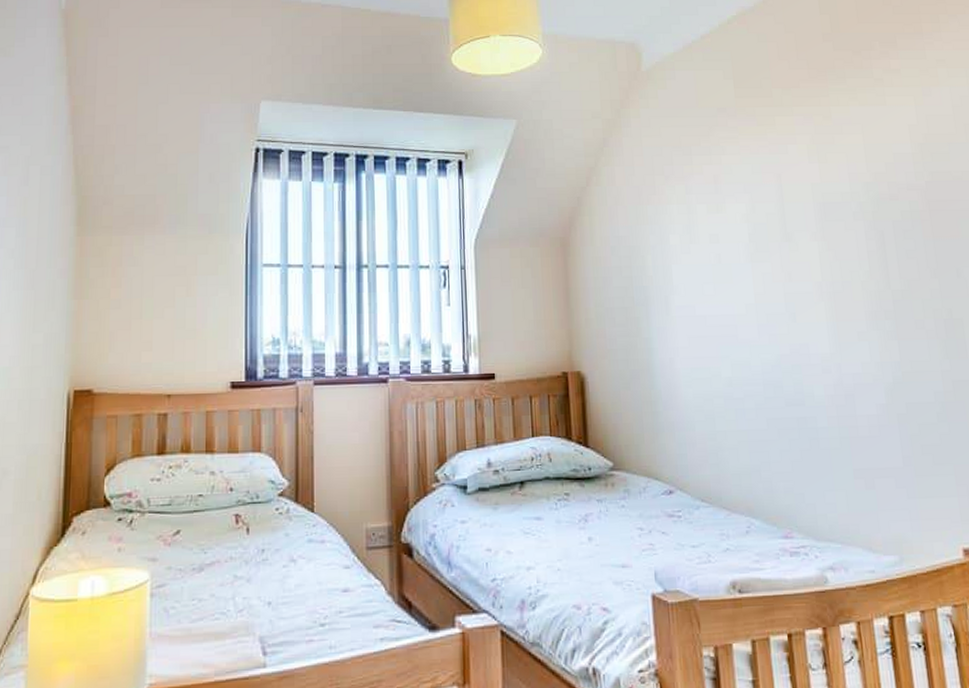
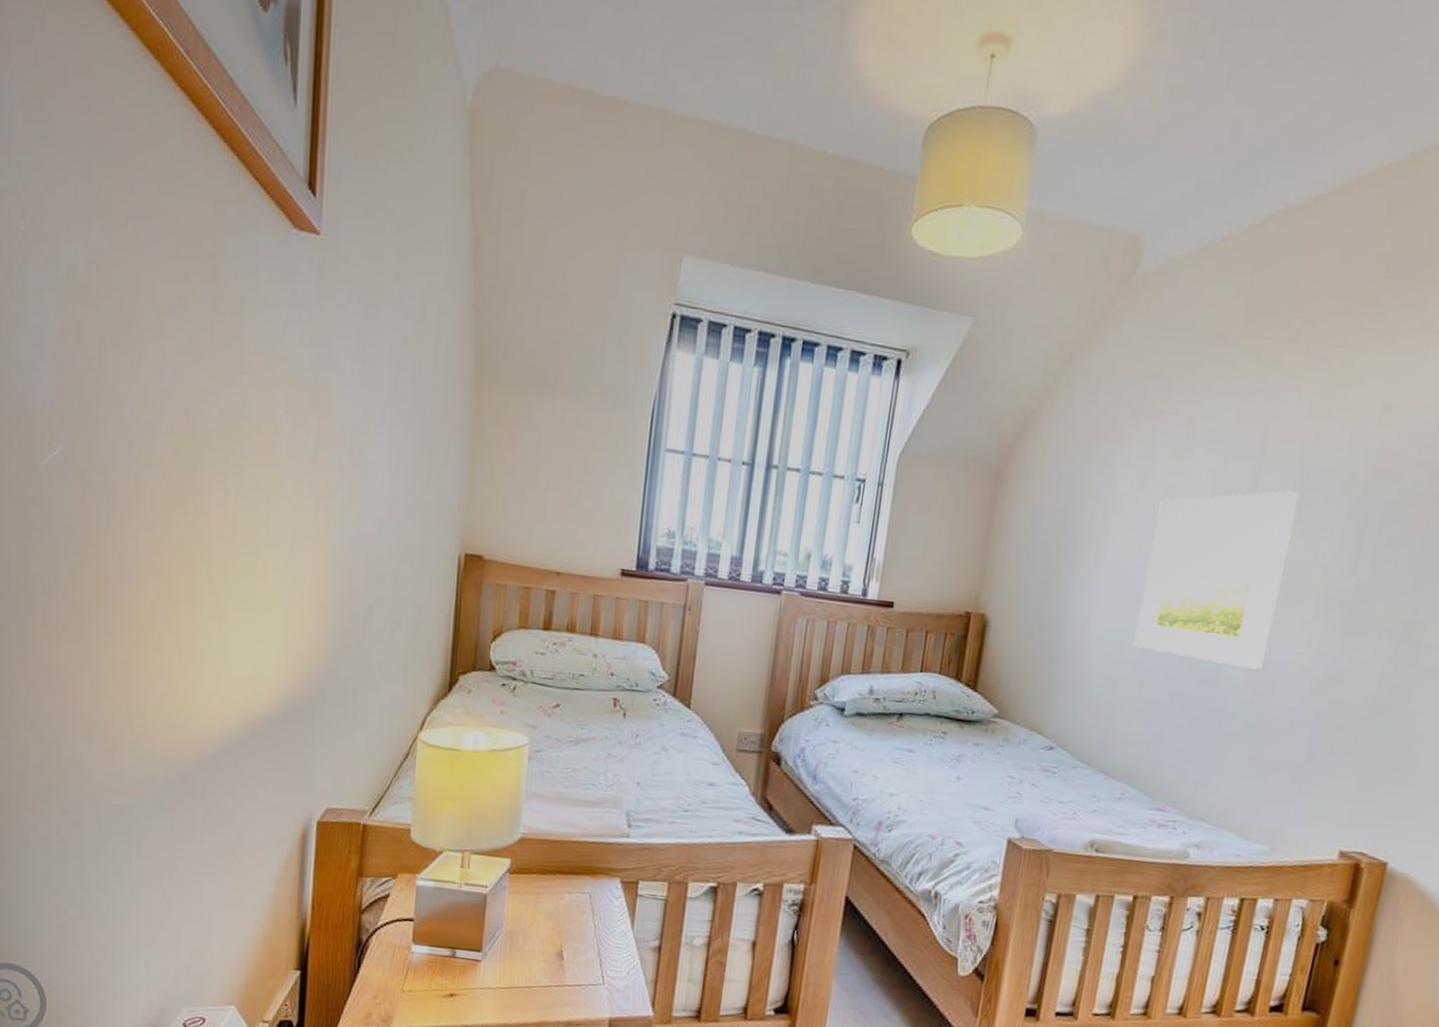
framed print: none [709,224,838,385] -> present [1133,491,1299,671]

